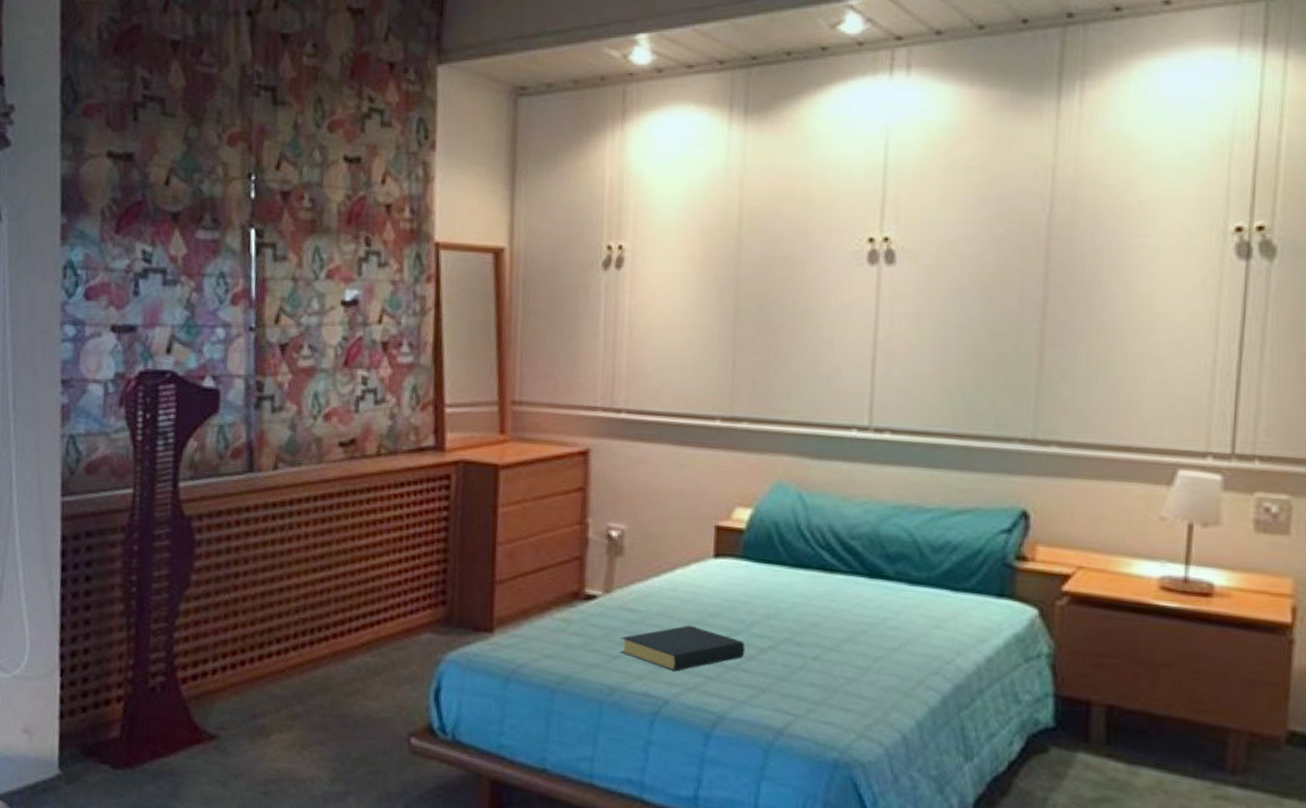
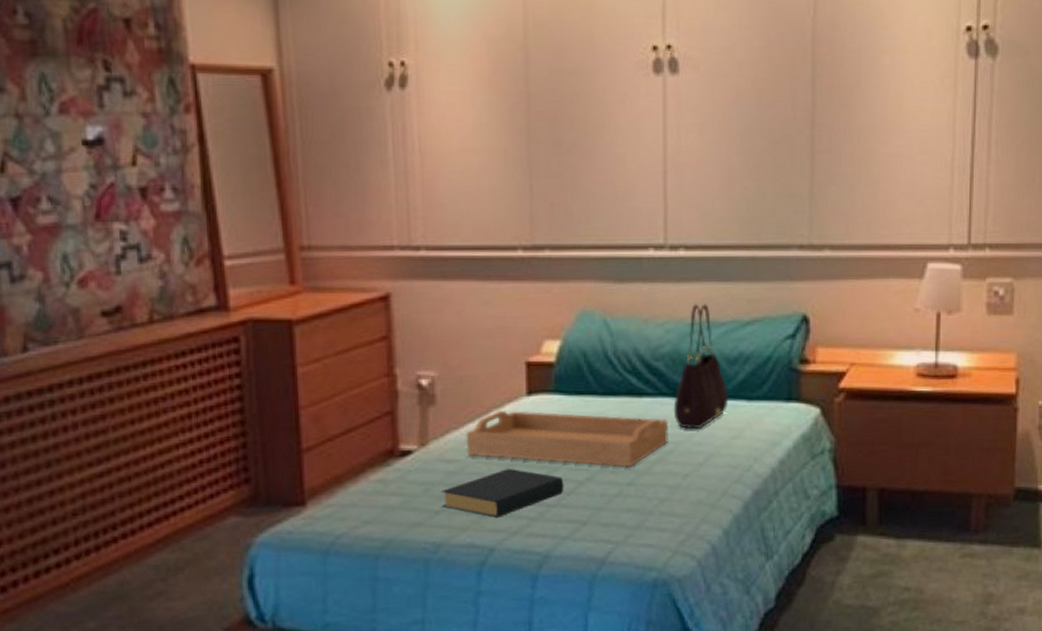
serving tray: none [649,569,861,642] -> present [465,410,668,467]
handbag: none [868,487,931,613] -> present [673,304,729,429]

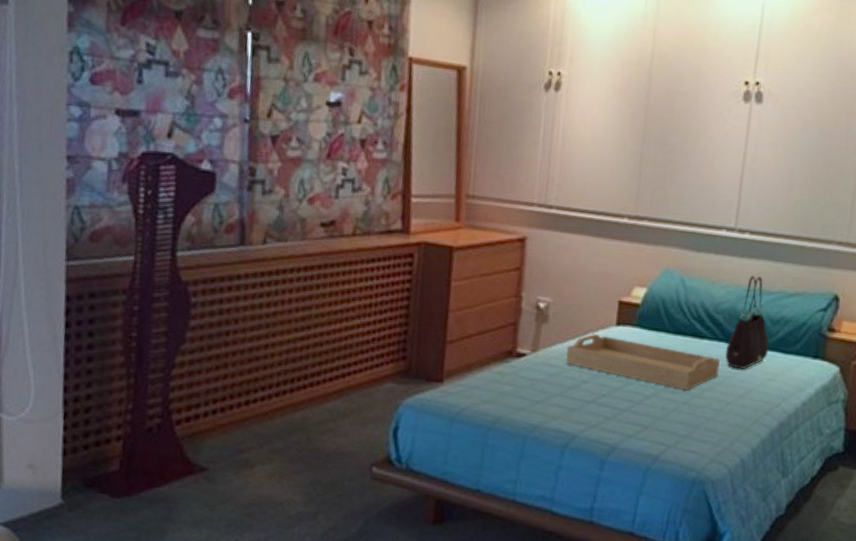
hardback book: present [440,468,564,518] -> none [542,377,635,413]

